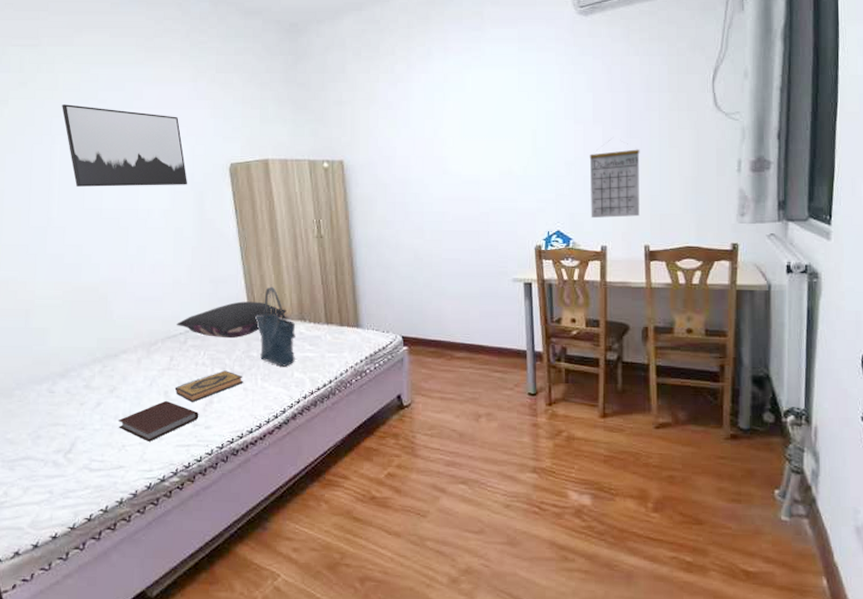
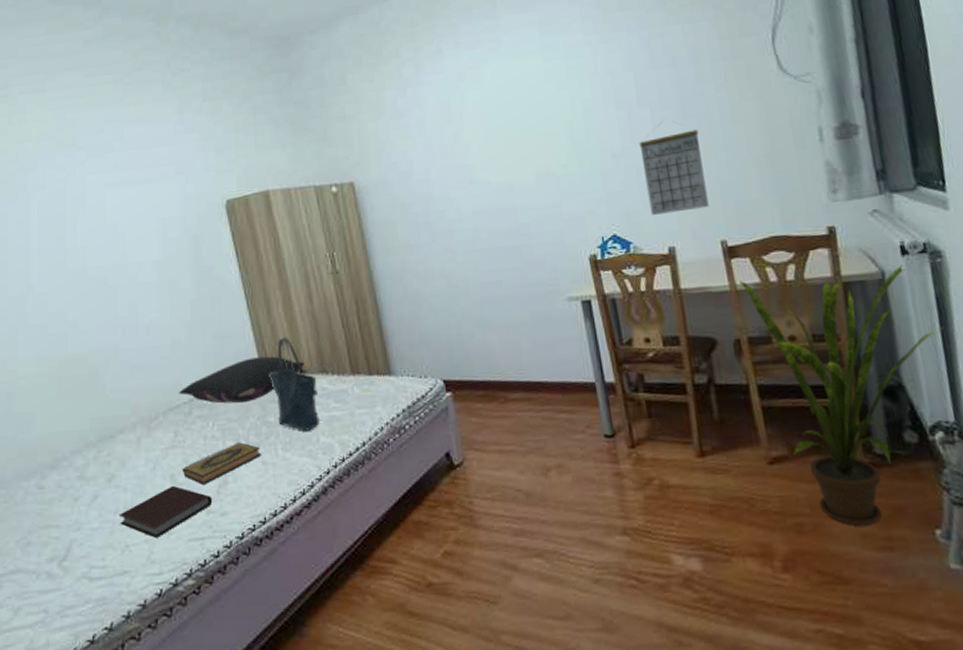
wall art: present [62,104,188,187] -> none [37,154,181,246]
house plant: none [654,281,809,482] -> present [739,265,944,526]

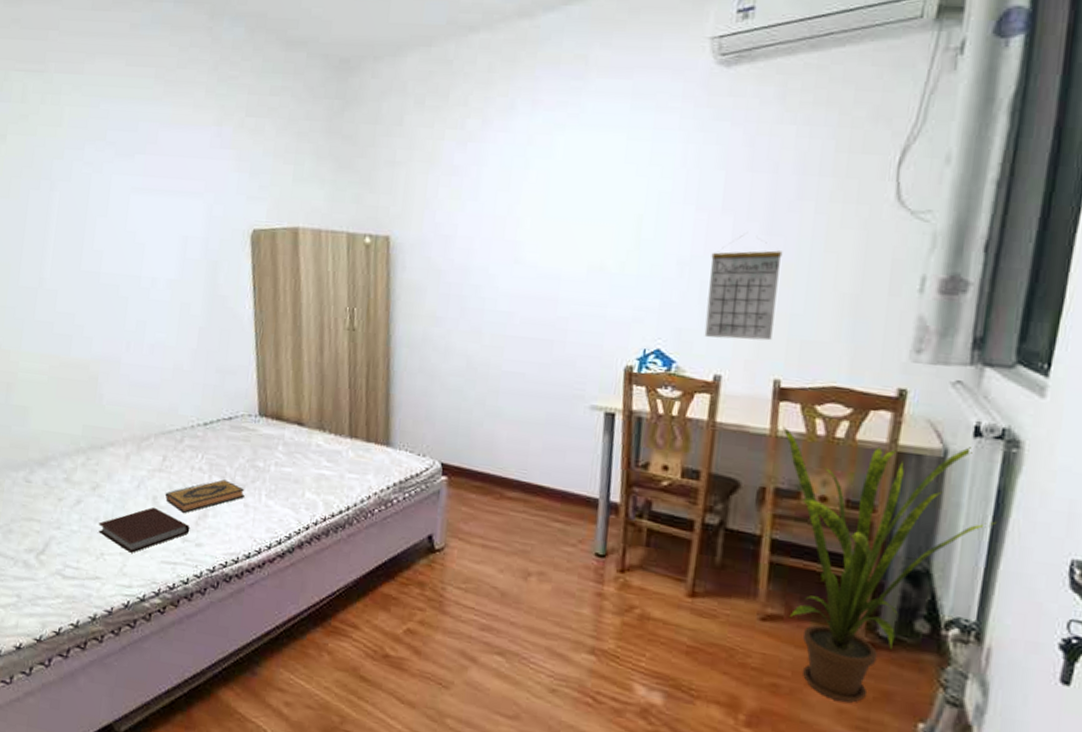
pillow: present [179,356,305,404] -> none [173,398,304,442]
tote bag: present [269,336,320,431] -> none [265,384,312,484]

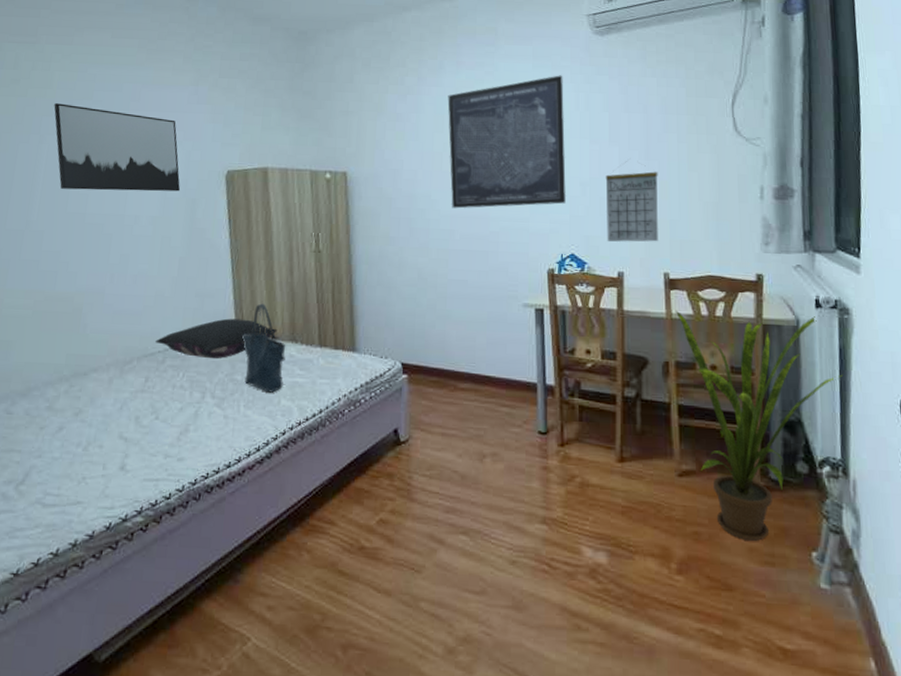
wall art: none [65,144,201,252] -> present [54,103,181,192]
notebook: present [98,507,190,553] -> none [80,426,172,474]
hardback book: present [165,479,245,513] -> none [148,395,224,430]
pillow: none [173,398,304,442] -> present [155,318,277,358]
tote bag: none [265,384,312,484] -> present [242,303,285,393]
wall art: none [513,119,670,288] -> present [447,75,566,209]

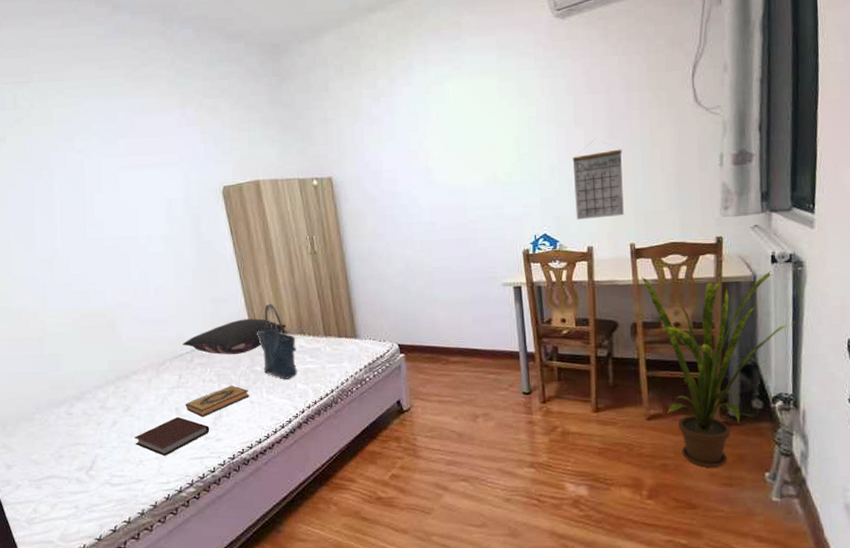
wall art: present [54,103,181,192] -> none [57,138,184,217]
notebook: none [80,426,172,474] -> present [134,416,210,456]
hardback book: none [148,395,224,430] -> present [186,385,249,417]
wall art: present [447,75,566,209] -> none [419,63,536,202]

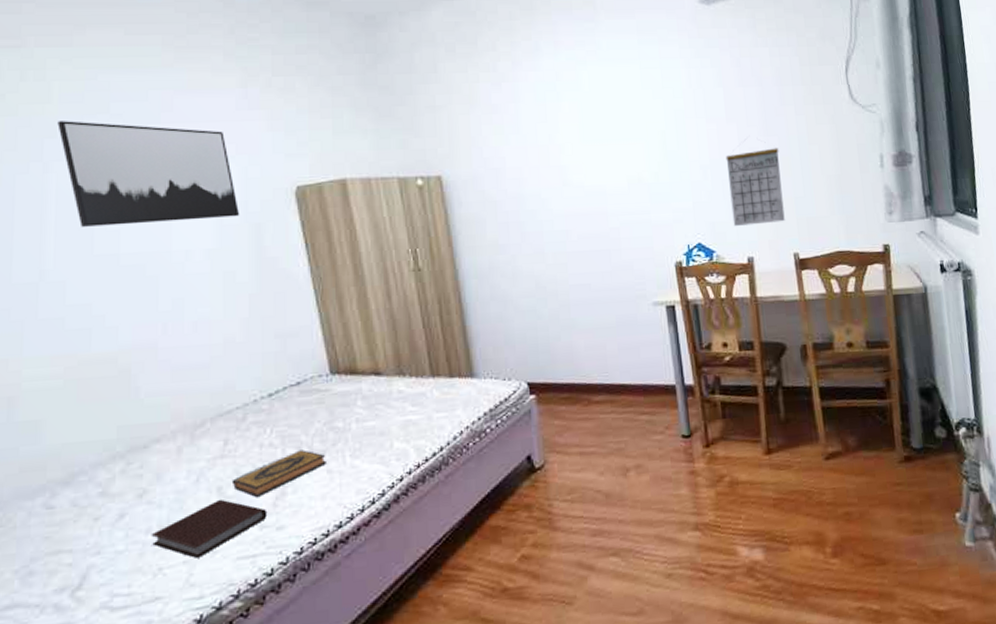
wall art: none [57,138,184,217] -> present [57,121,240,227]
pillow: present [182,318,287,355] -> none [231,356,380,408]
tote bag: present [257,303,297,379] -> none [339,336,394,437]
house plant: present [641,271,795,468] -> none [808,281,970,513]

